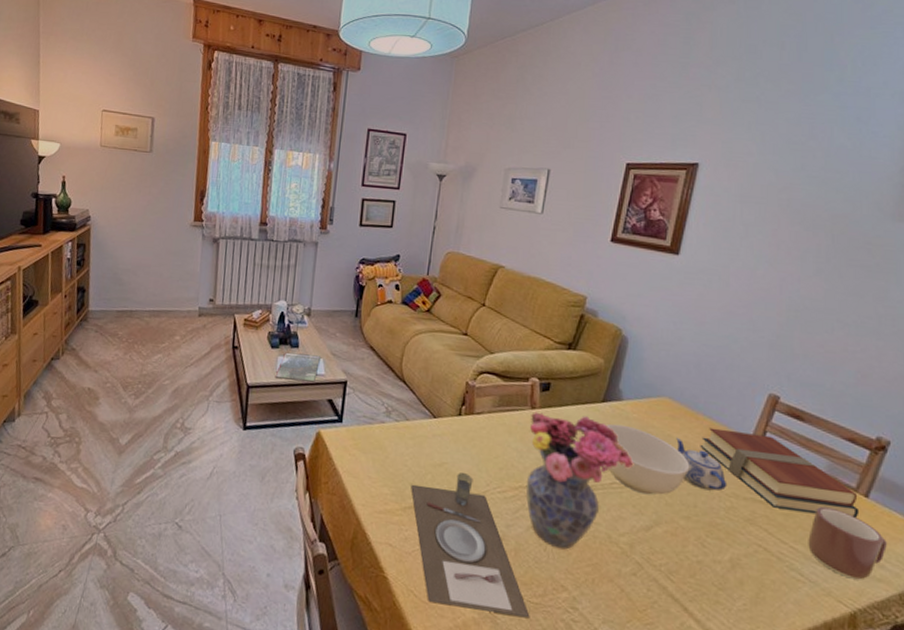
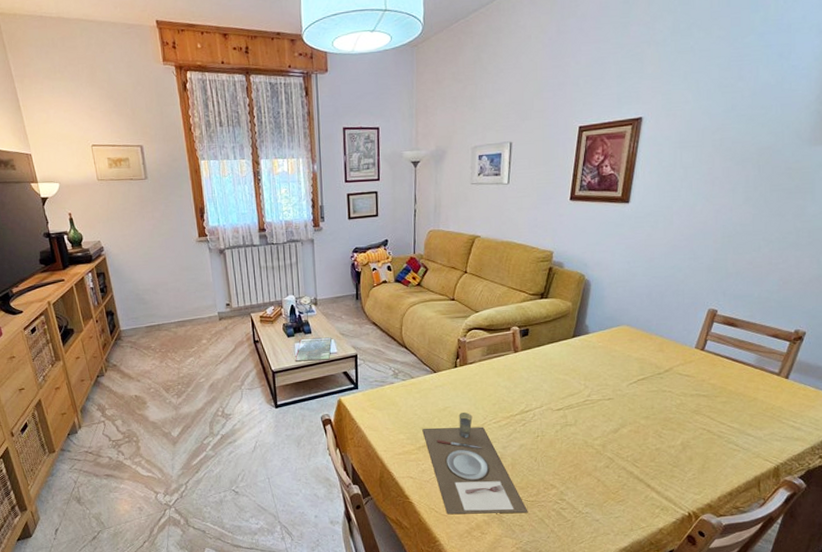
flower arrangement: present [525,412,634,550] -> none [515,351,602,458]
bowl: present [606,423,690,495] -> none [577,353,647,405]
teapot: present [676,437,727,491] -> none [635,356,677,394]
books: present [700,427,860,518] -> none [654,343,781,398]
mug: present [808,506,887,580] -> none [742,391,802,442]

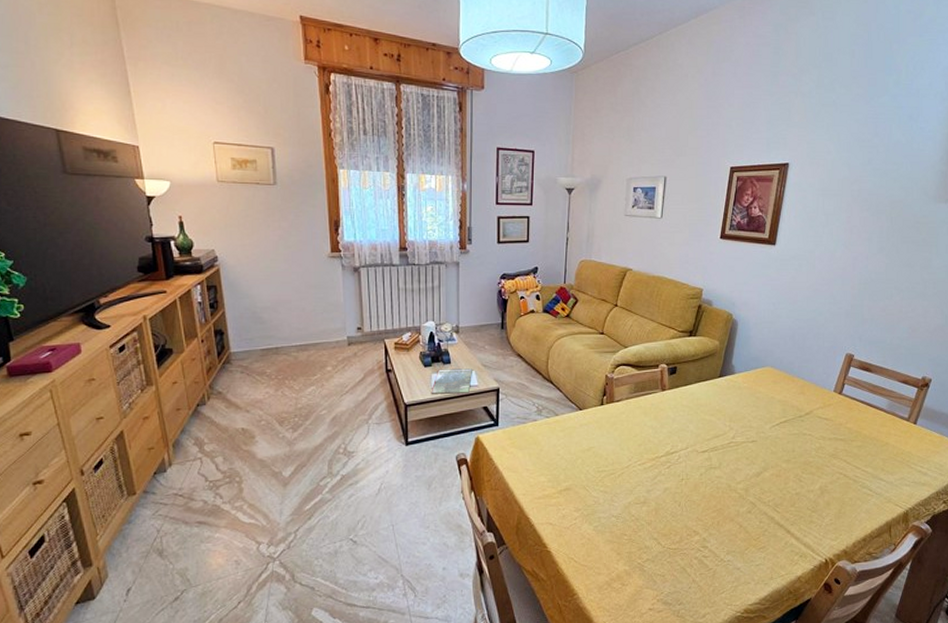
place setting: present [422,413,528,514] -> none [565,453,670,564]

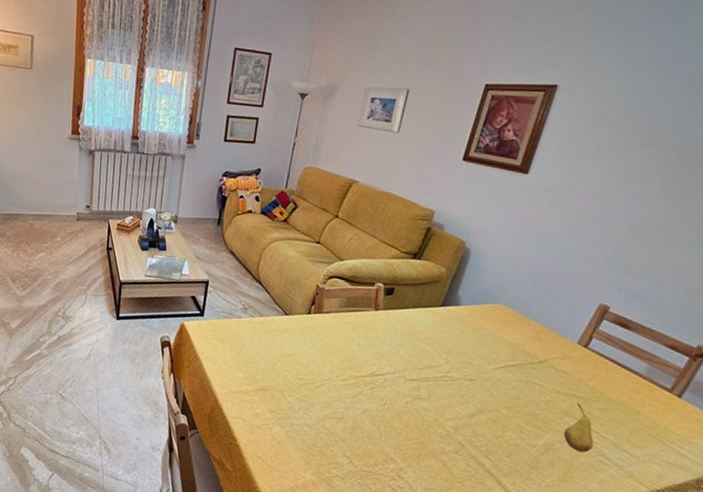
fruit: none [833,445,857,488] -> present [563,403,594,452]

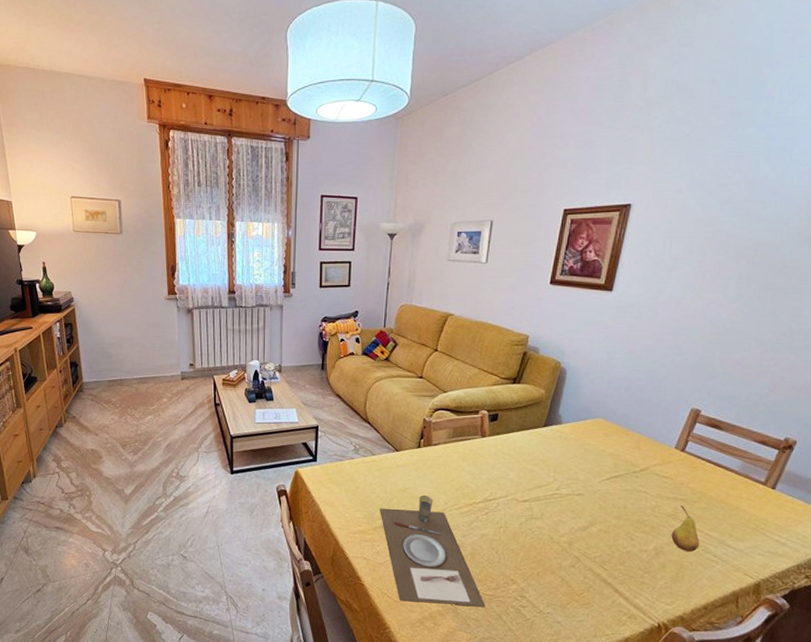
magazine: present [144,254,185,281] -> none [254,405,293,429]
place setting: none [262,362,361,482] -> present [380,495,486,606]

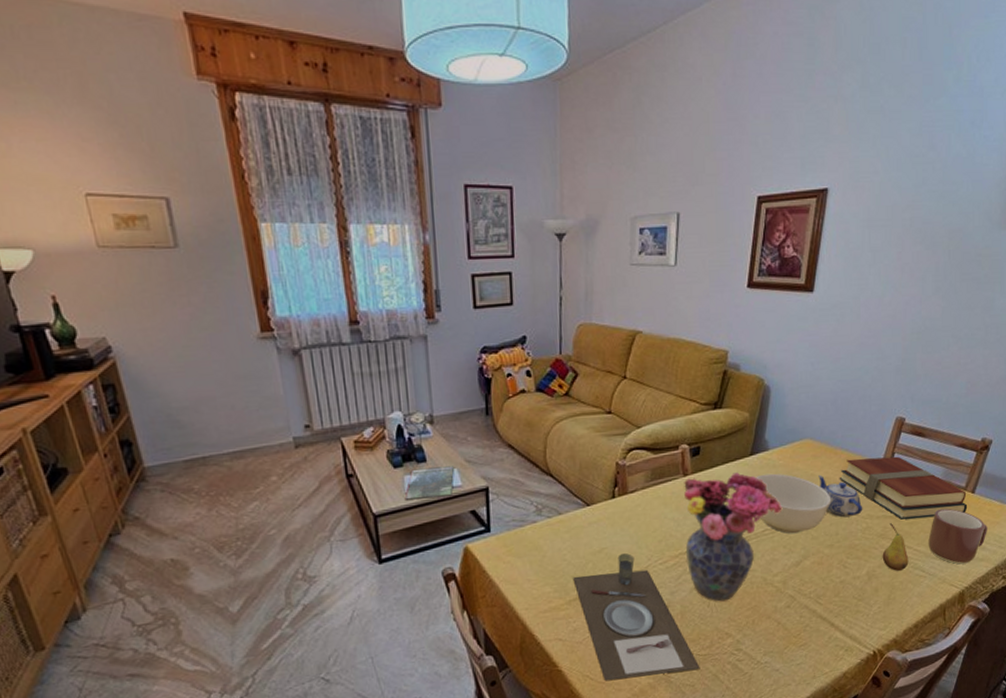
magazine: none [254,405,293,429] -> present [404,466,454,500]
flower arrangement: none [479,439,572,551] -> present [684,472,783,602]
bowl: none [548,444,621,501] -> present [756,473,832,534]
teapot: none [609,451,653,494] -> present [818,474,863,518]
books: none [630,441,767,507] -> present [839,456,968,520]
mug: none [721,499,789,557] -> present [928,508,987,565]

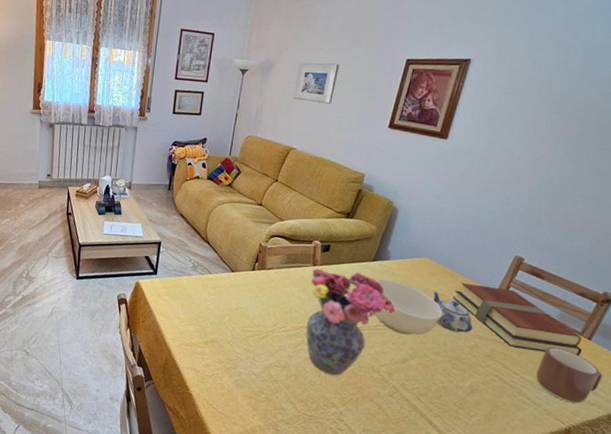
magazine: present [404,466,454,500] -> none [102,218,139,243]
place setting: present [573,553,700,680] -> none [212,315,305,426]
fruit: present [882,523,909,571] -> none [487,347,515,393]

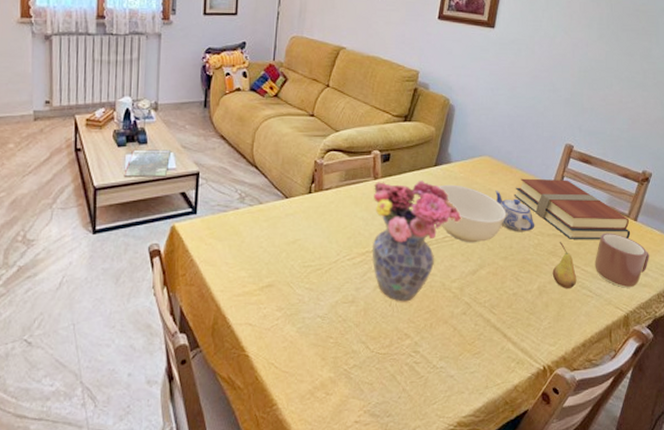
magazine: none [102,218,139,243] -> present [123,149,170,177]
fruit: none [487,347,515,393] -> present [552,242,577,288]

